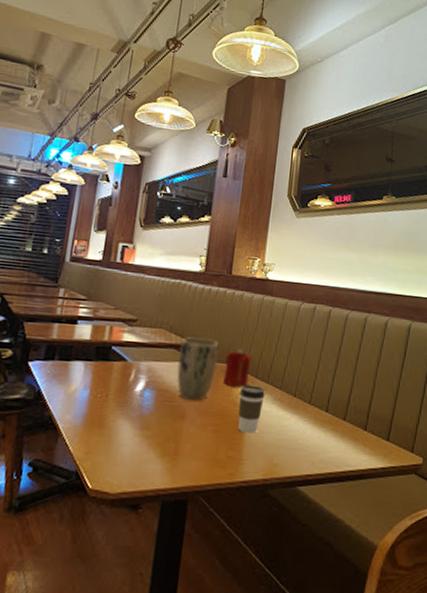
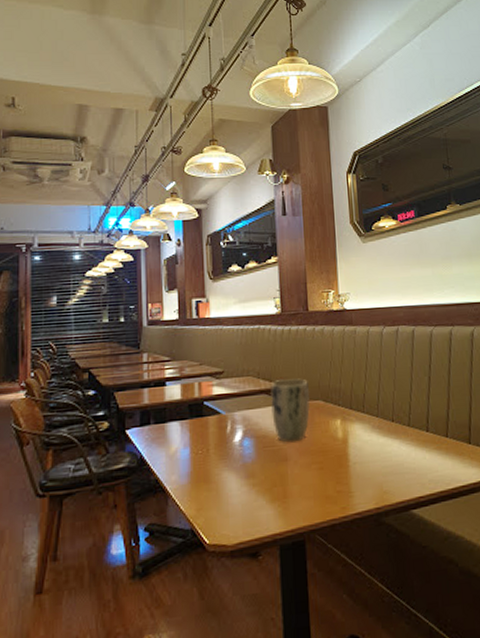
candle: present [223,347,252,388] -> none [317,382,344,422]
coffee cup: present [238,385,265,434] -> none [337,417,363,466]

